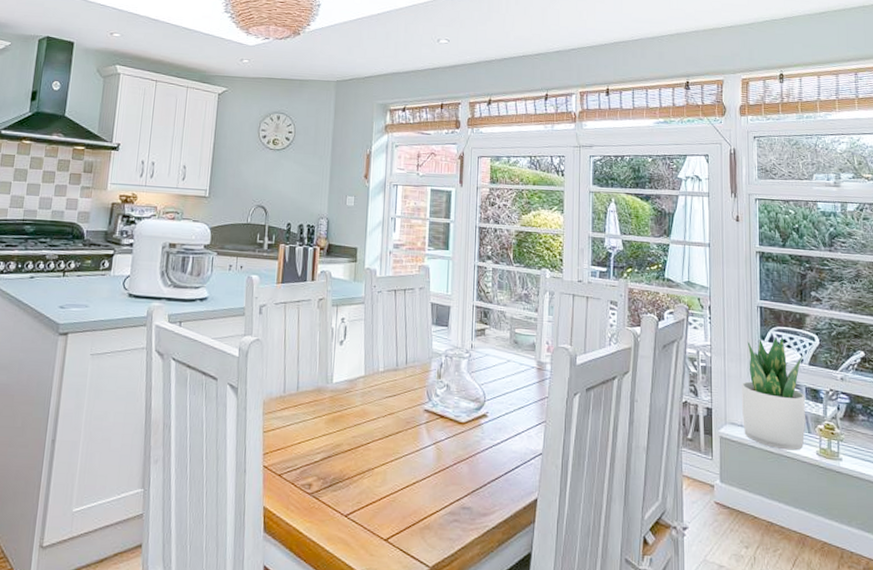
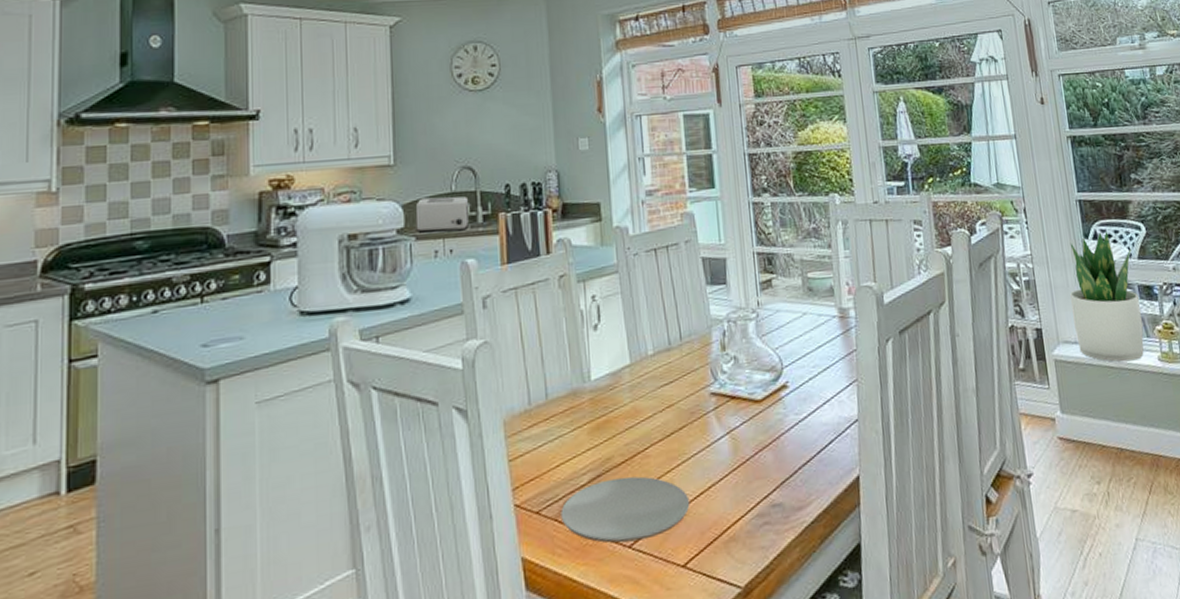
toaster: none [218,224,260,253] -> present [415,196,471,234]
plate: none [297,461,397,513] -> present [561,476,690,544]

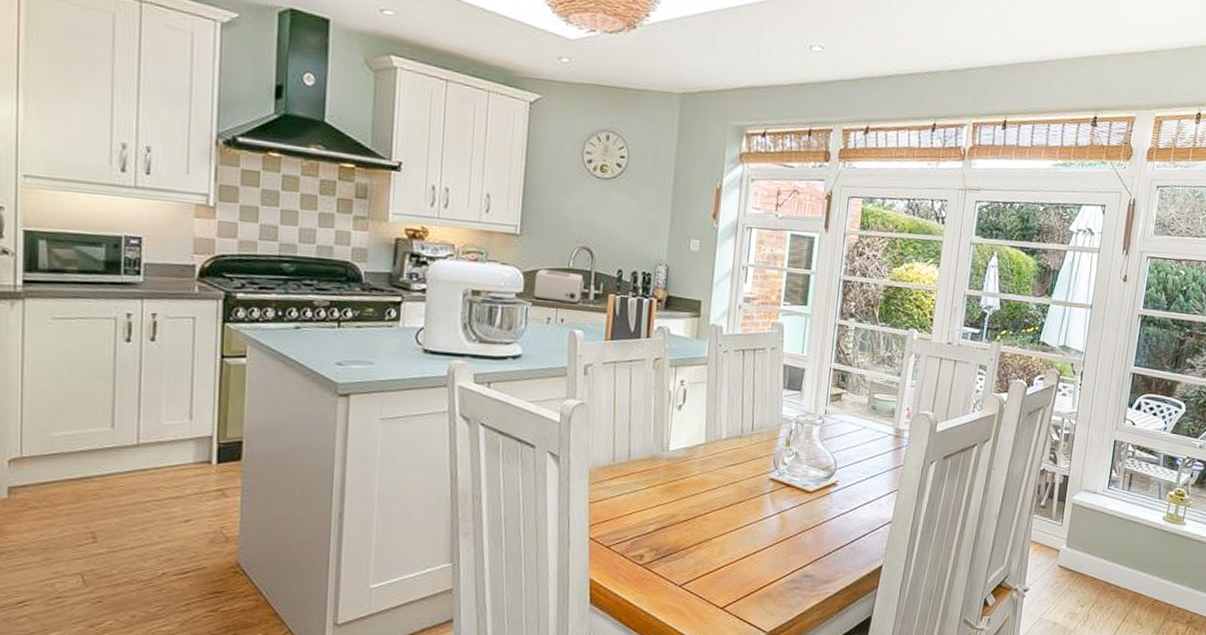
plate: present [561,476,690,544] -> none [627,531,737,583]
planter: present [1070,232,1144,362] -> none [1097,404,1169,516]

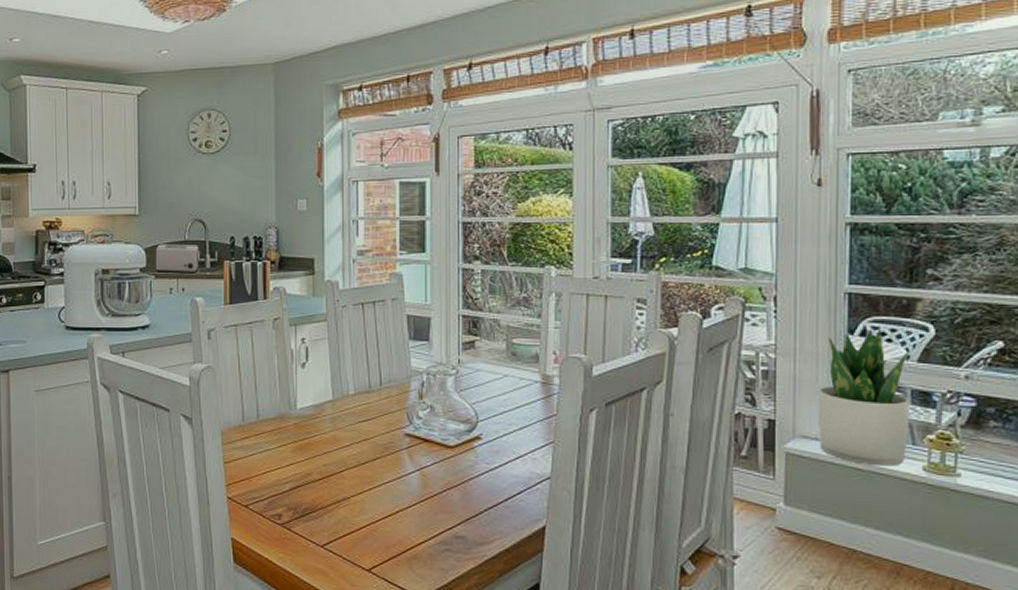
planter: none [1097,404,1169,516] -> present [816,329,912,466]

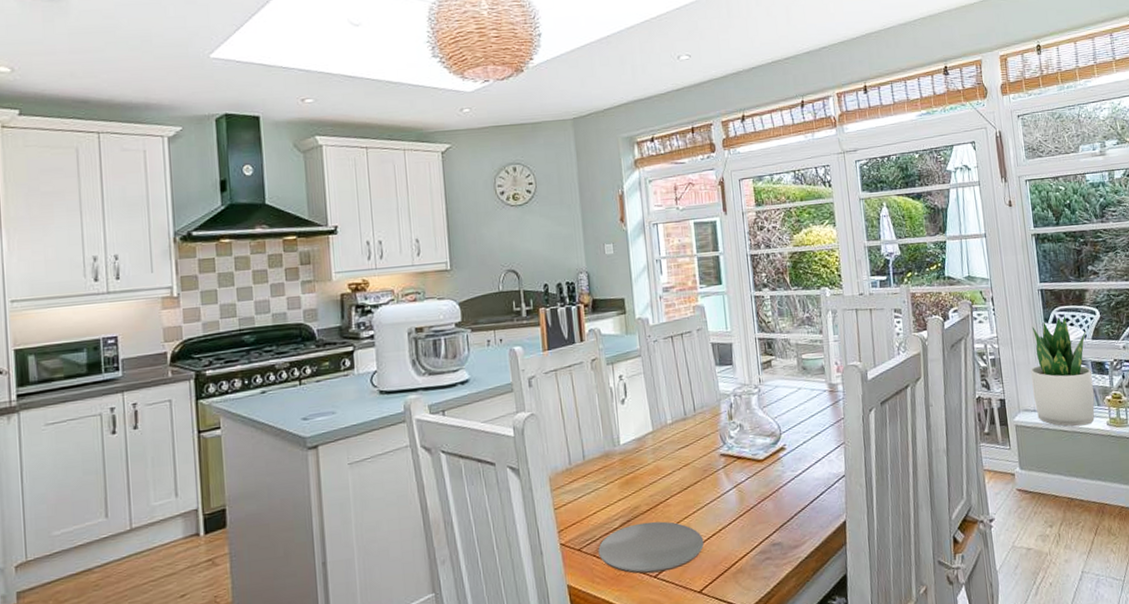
toaster: present [155,244,201,274] -> none [470,295,516,327]
plate: none [265,490,378,543] -> present [598,521,704,574]

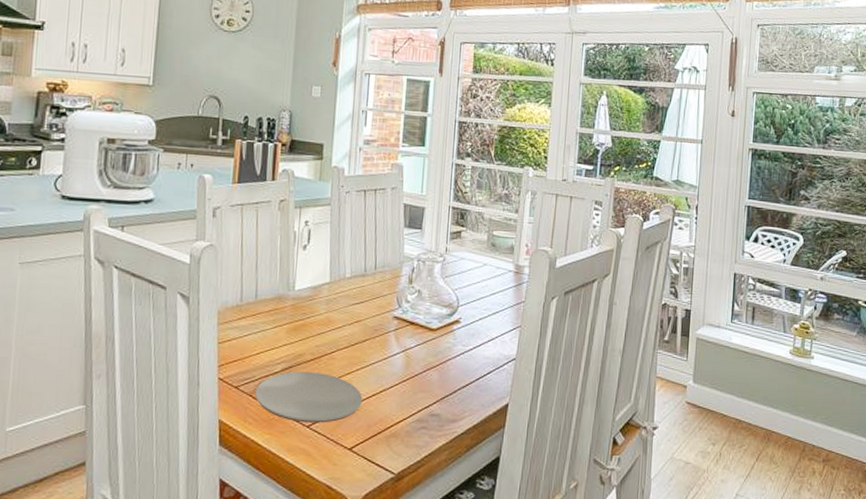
planter: present [1031,316,1095,427] -> none [720,237,788,350]

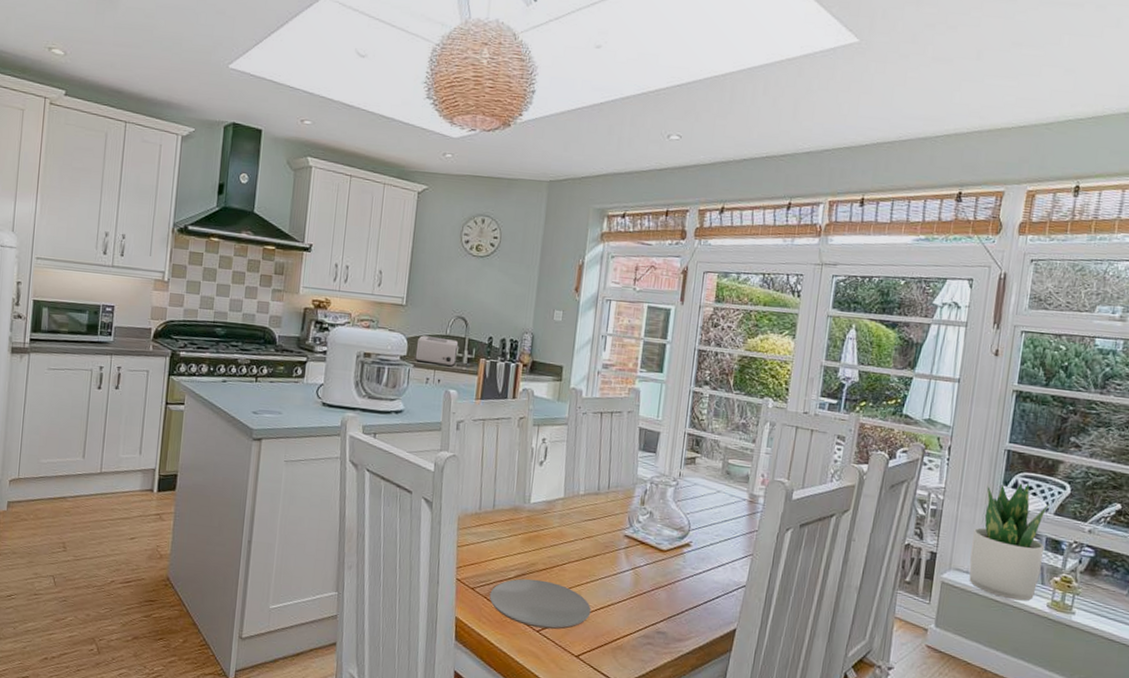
toaster: none [165,117,213,150] -> present [415,335,460,367]
planter: none [720,237,788,350] -> present [969,483,1051,601]

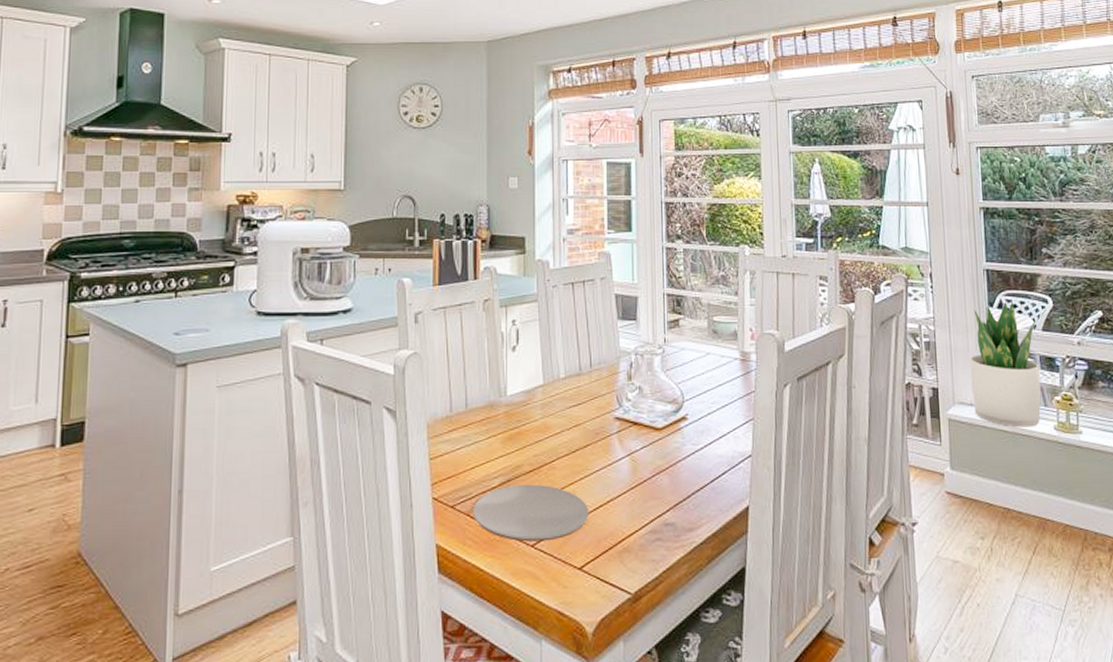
toaster: present [415,335,460,367] -> none [360,221,409,253]

